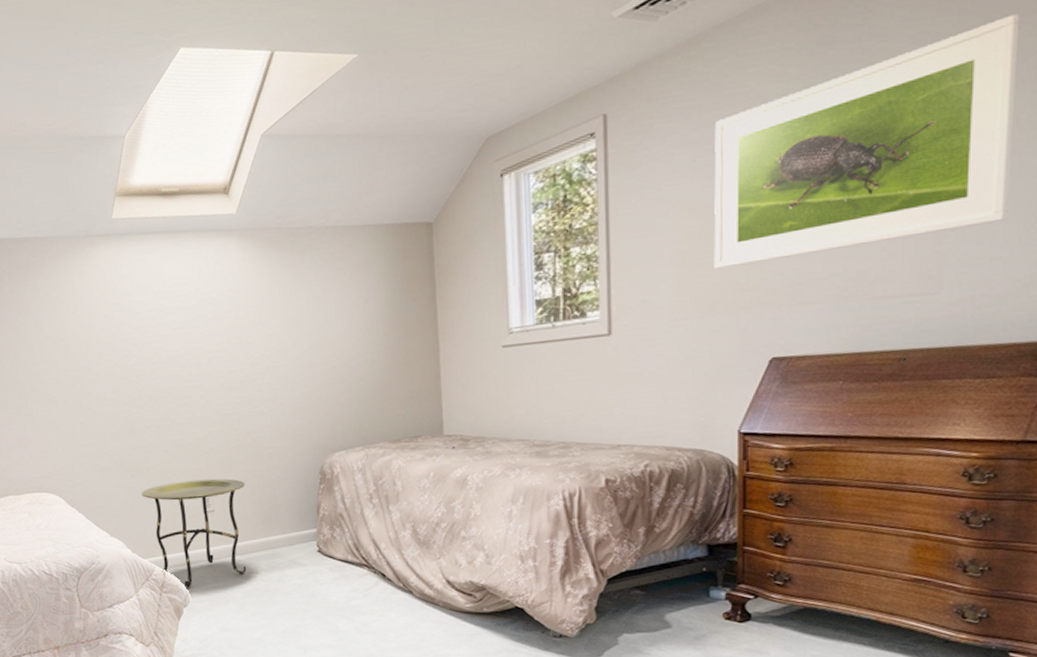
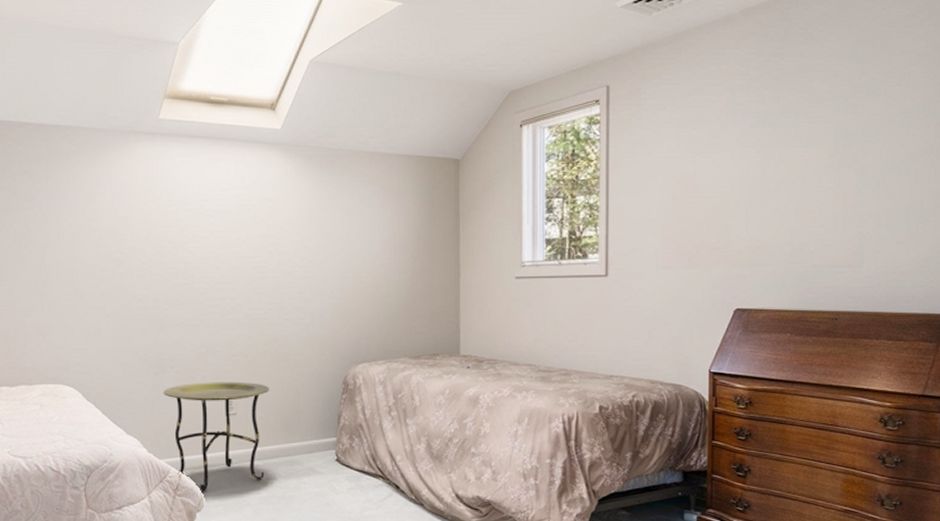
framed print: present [713,14,1020,269] -> none [692,53,914,228]

